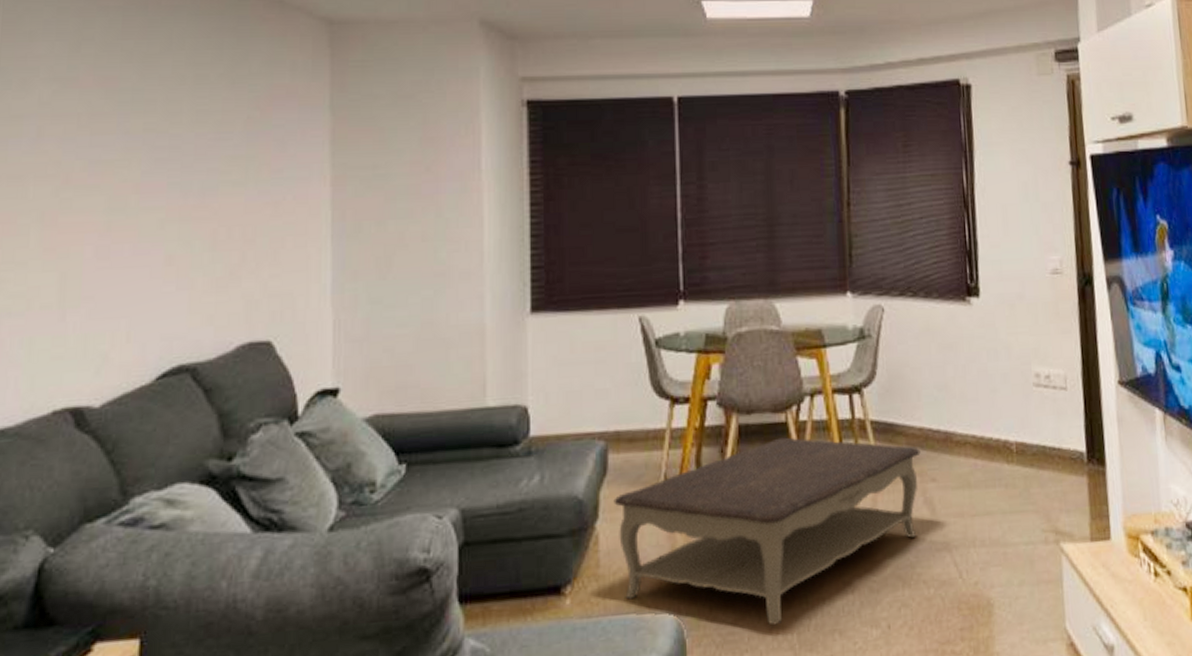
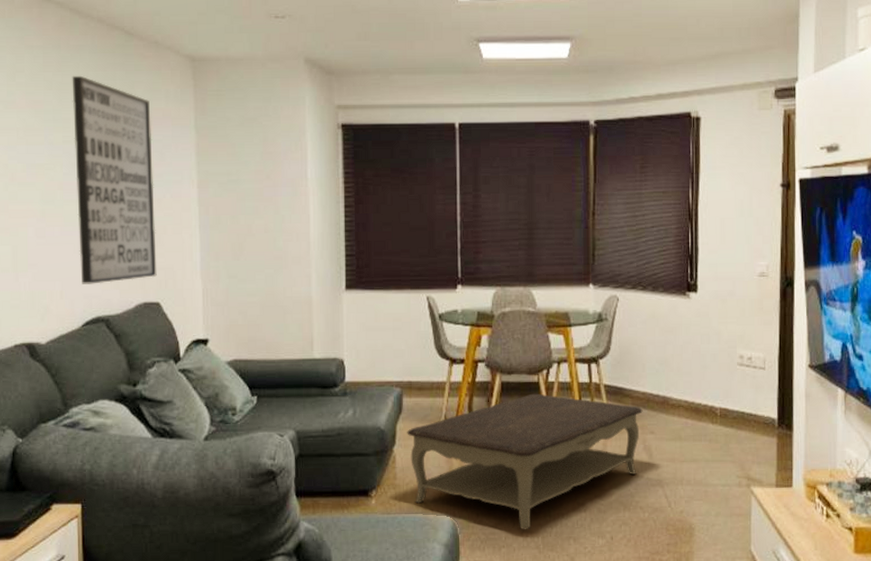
wall art: none [158,44,271,321] -> present [72,75,157,284]

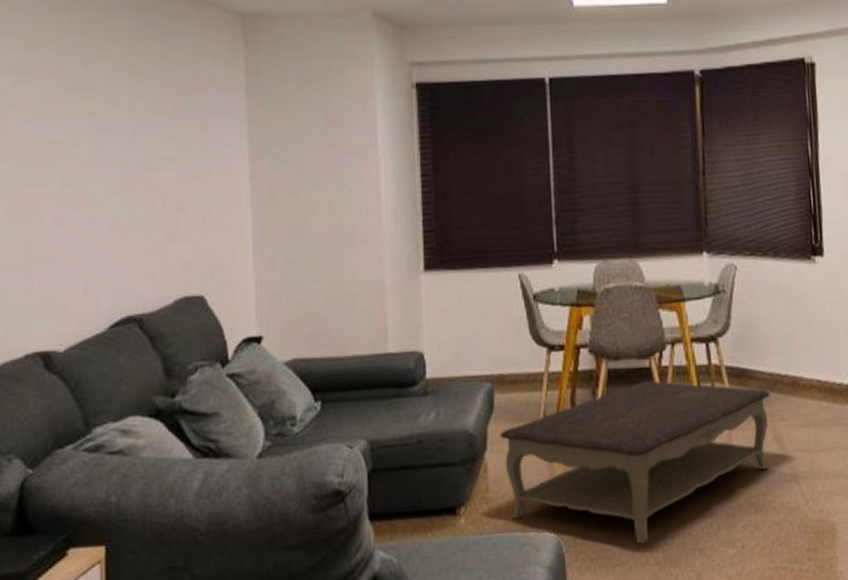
wall art: present [72,75,157,284] -> none [101,37,200,279]

